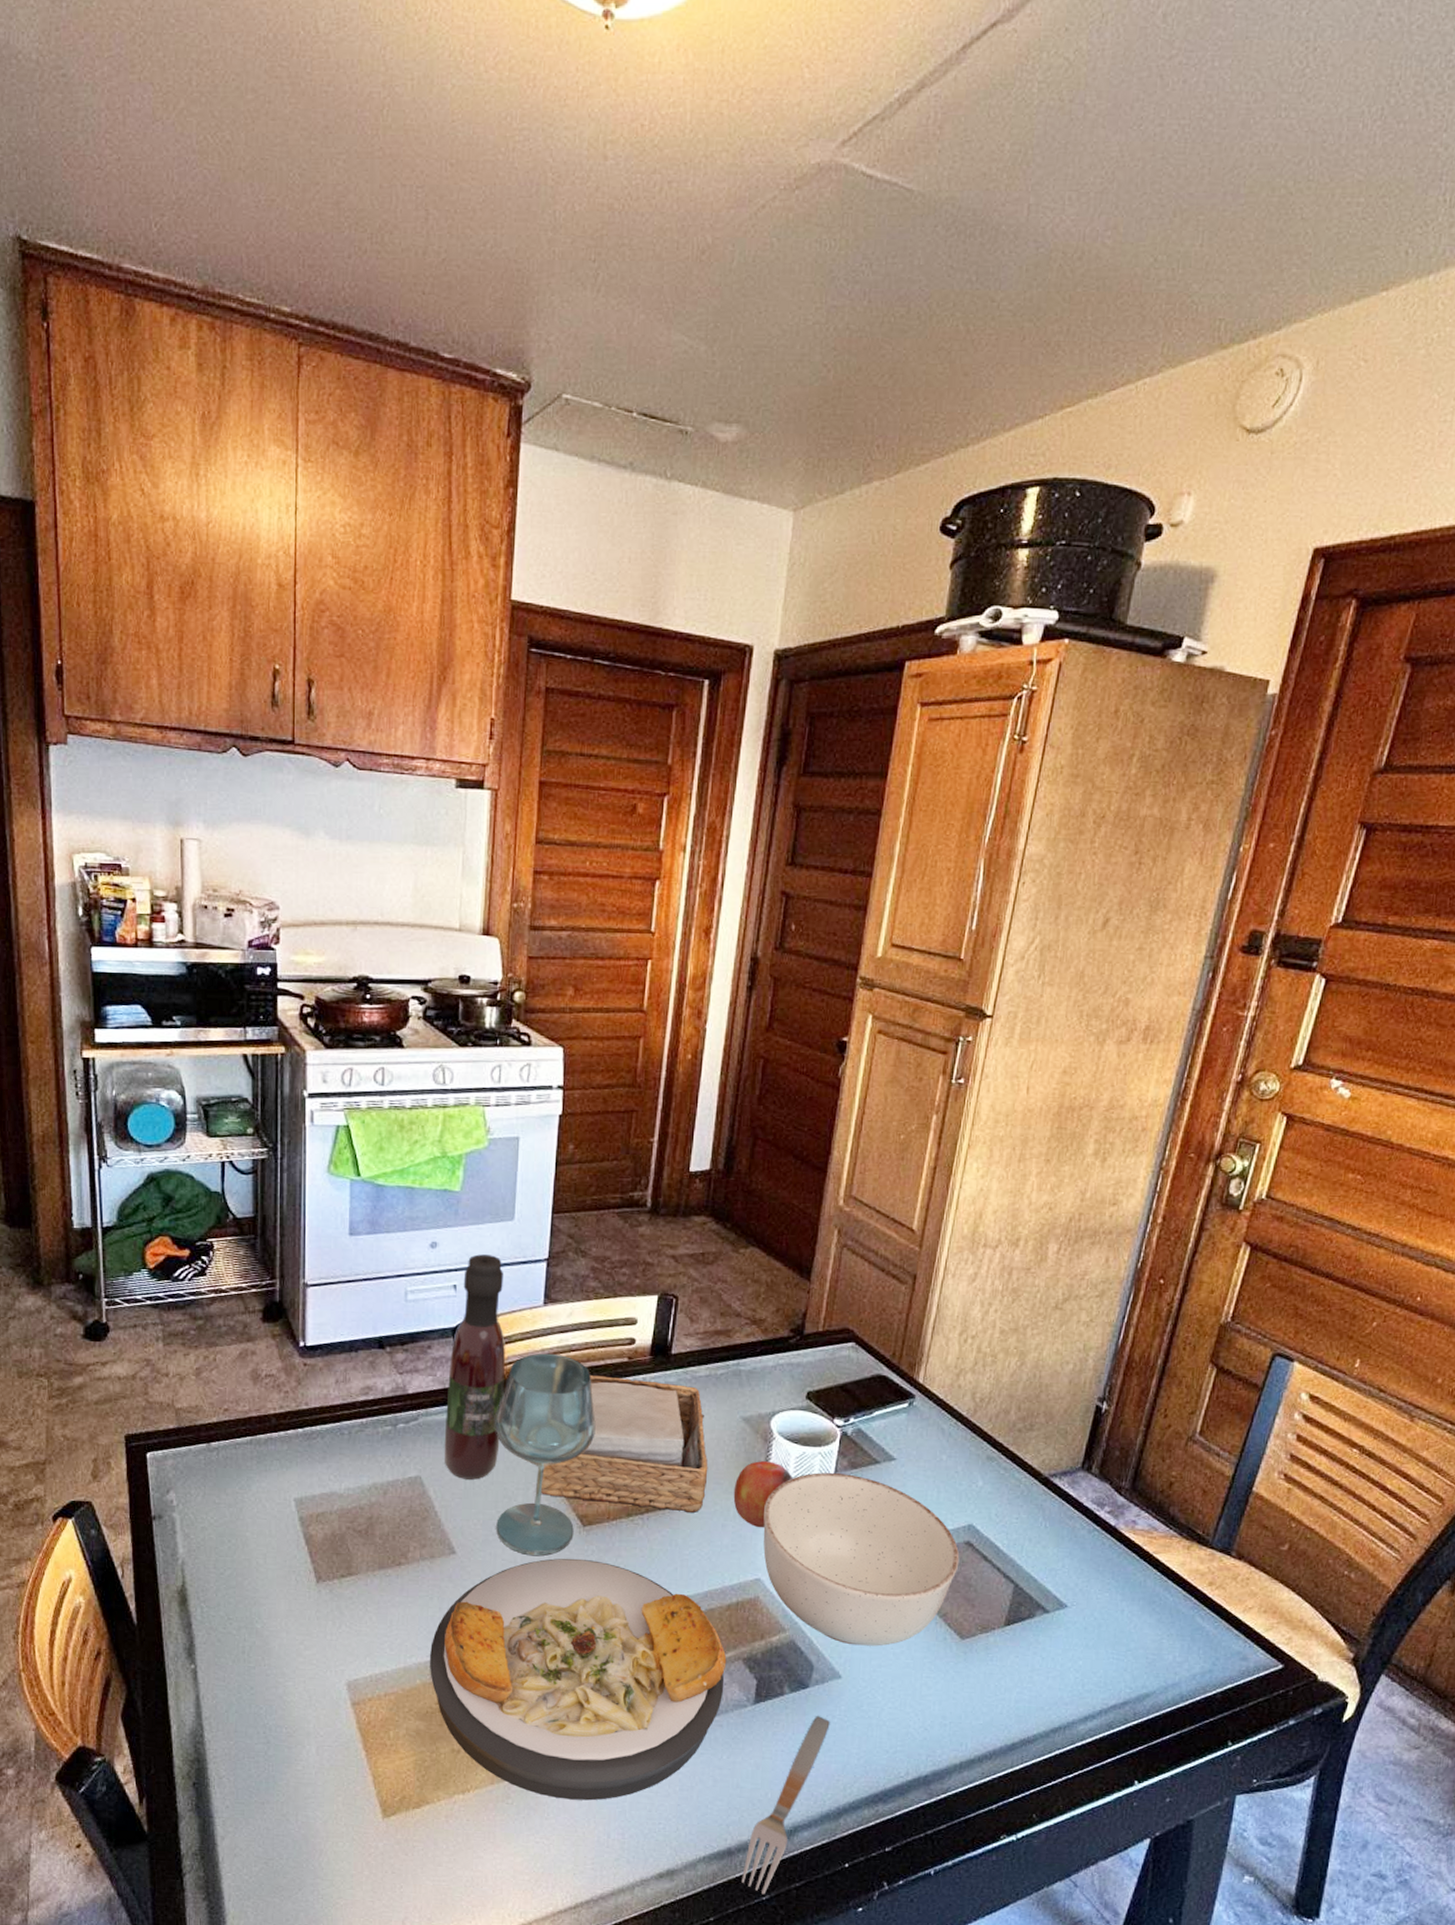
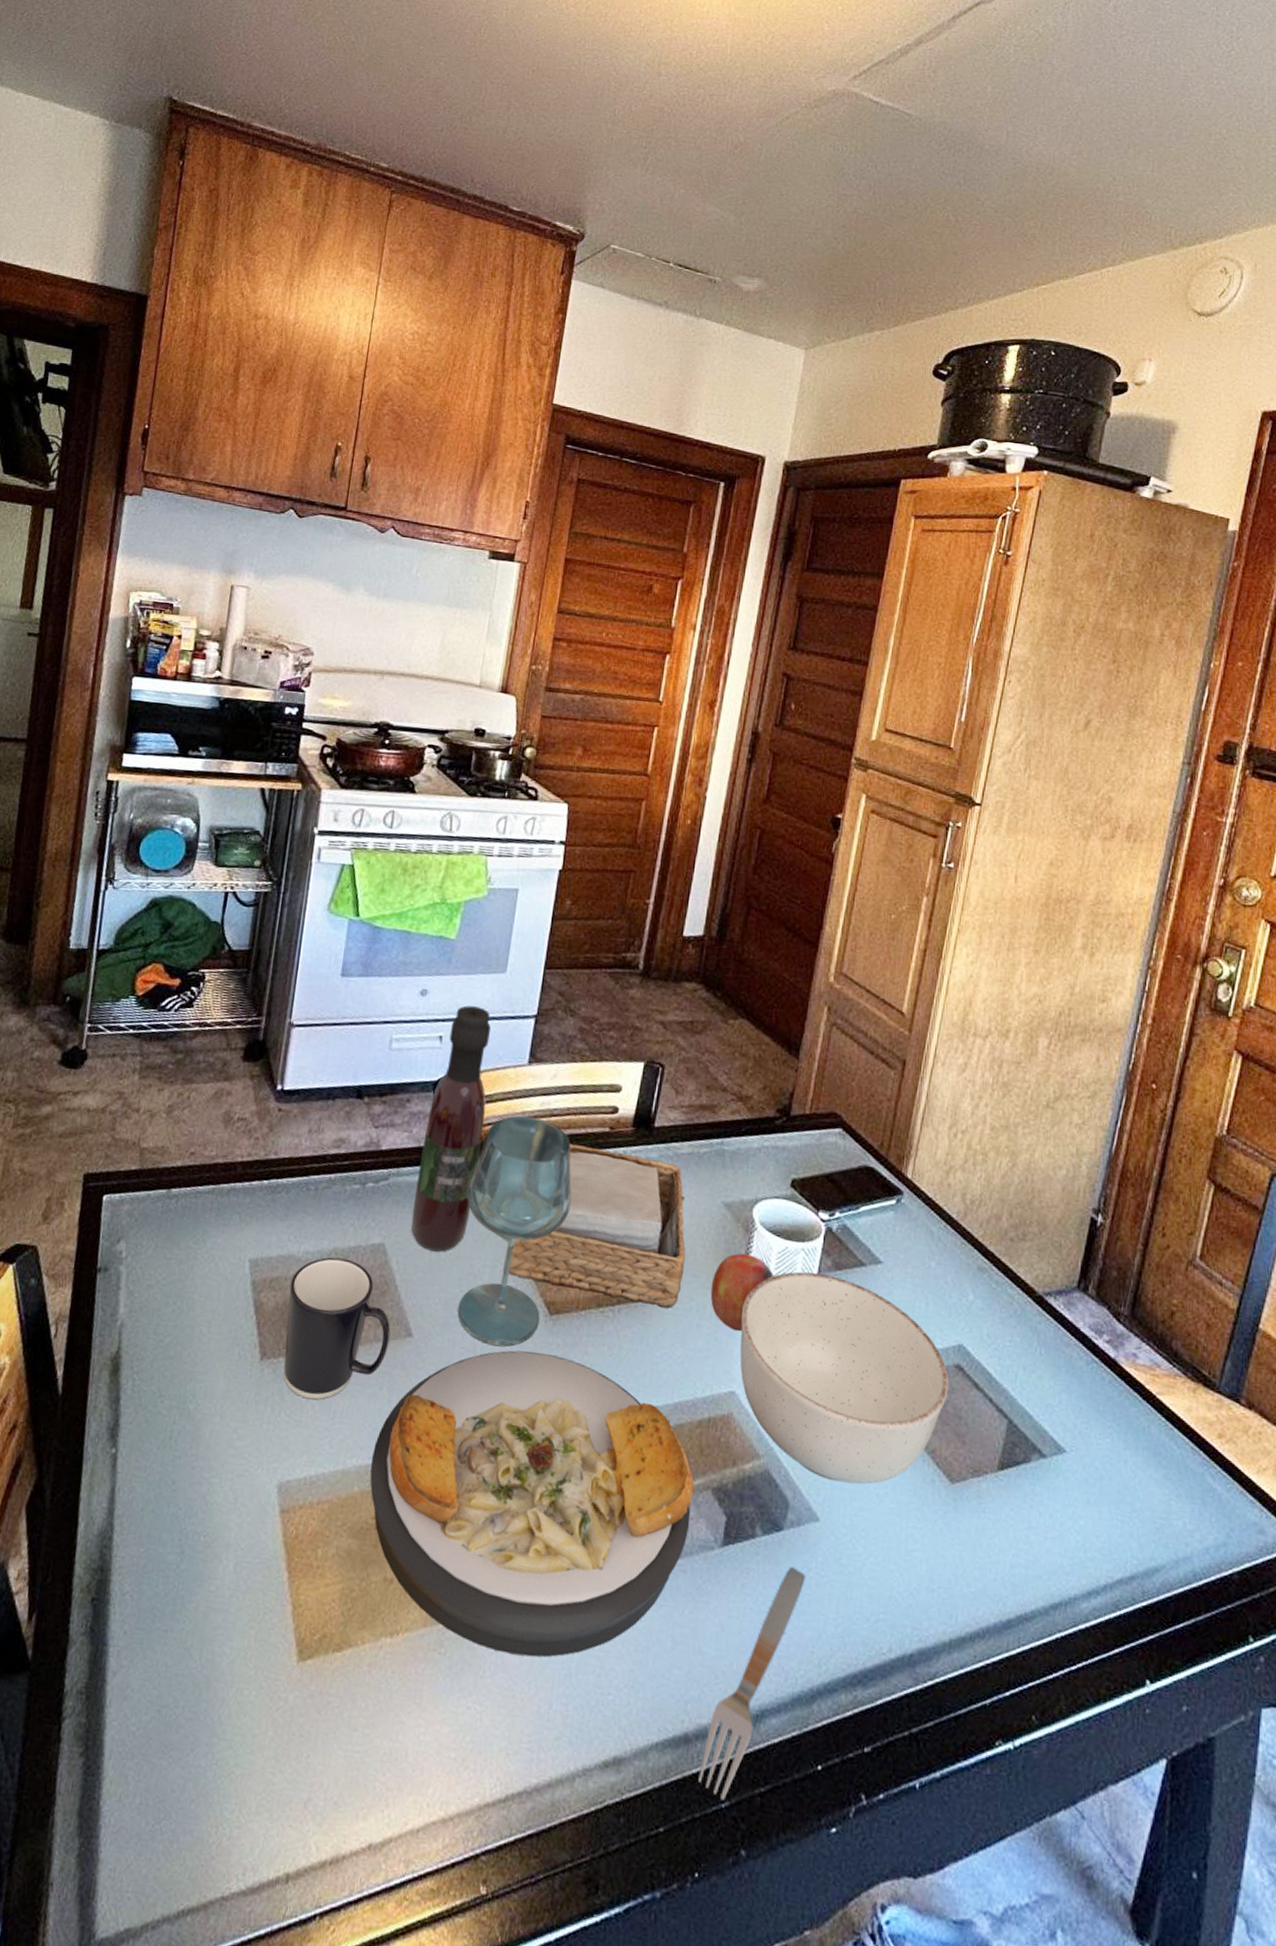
mug: none [335,1491,435,1613] -> present [283,1257,391,1400]

